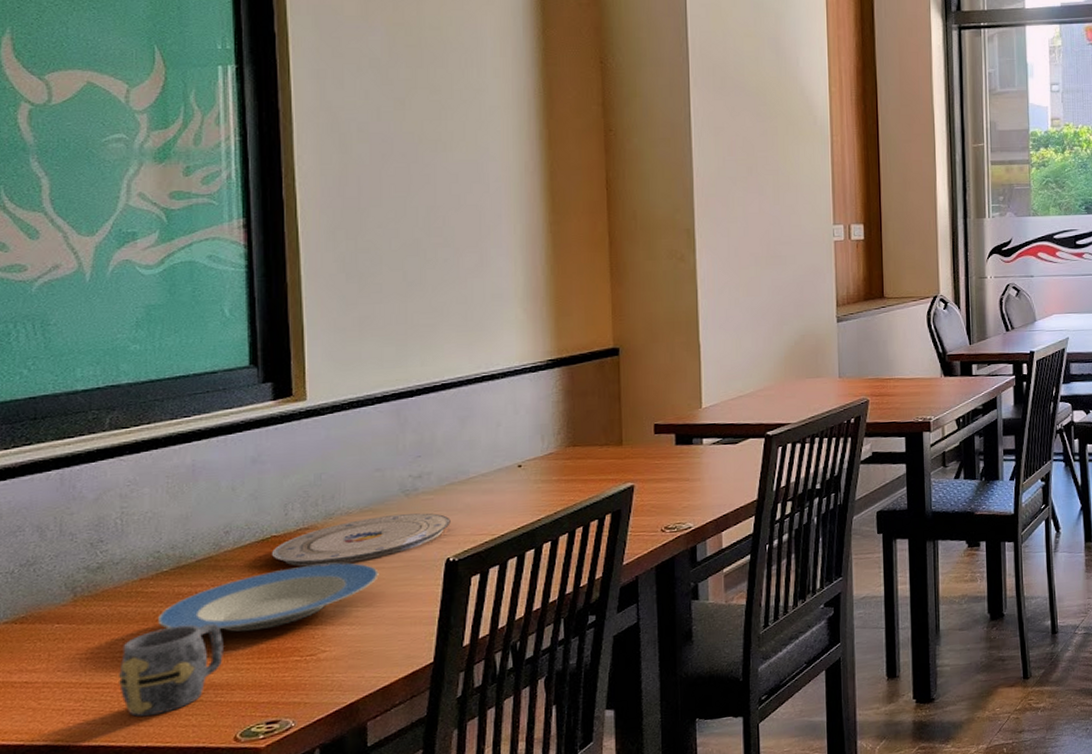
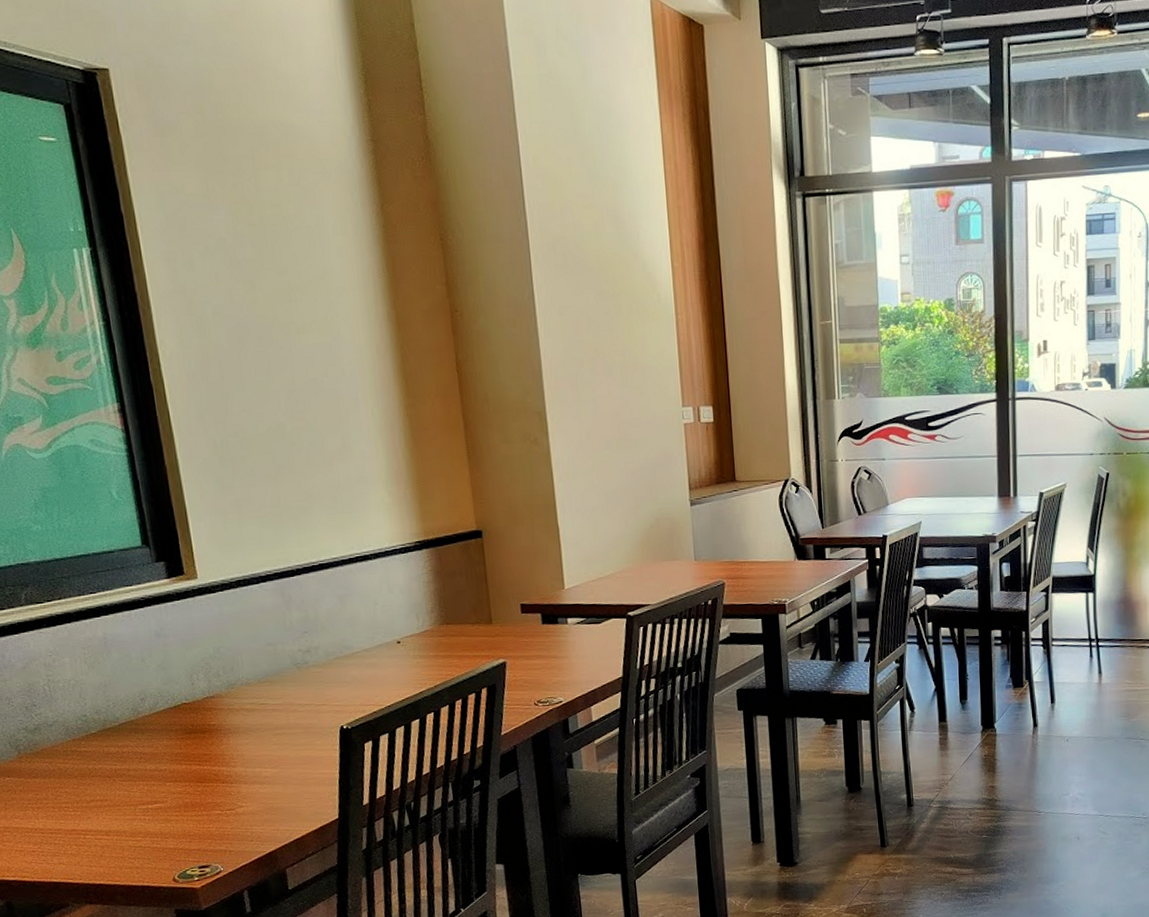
mug: present [119,623,223,717] -> none [66,780,155,859]
plate: present [158,562,379,632] -> none [93,728,282,788]
plate: present [272,513,451,567] -> none [184,684,341,731]

